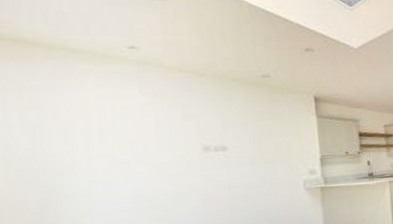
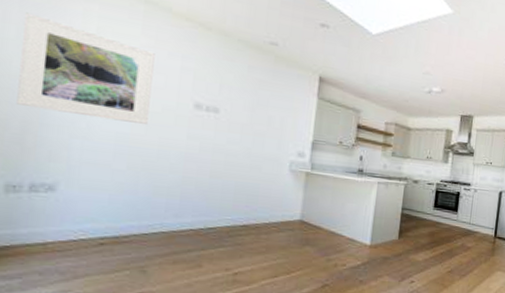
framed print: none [23,96,162,185] -> present [16,12,155,126]

